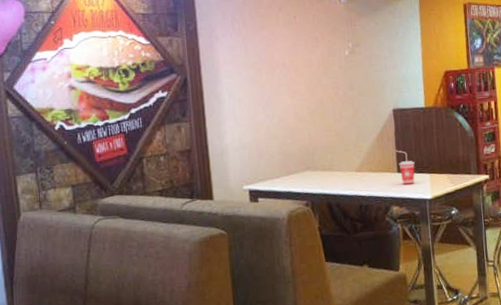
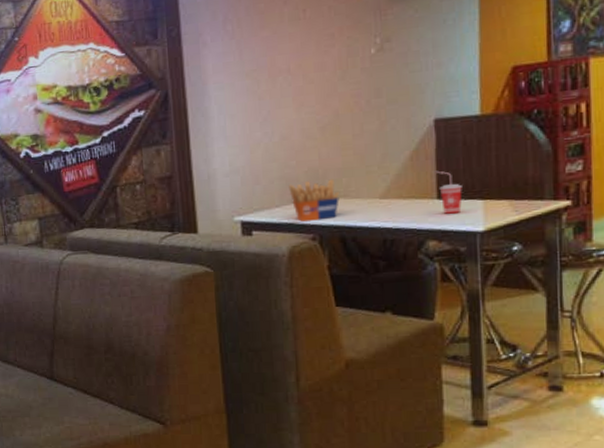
french fries: none [286,155,326,190] -> present [288,179,340,222]

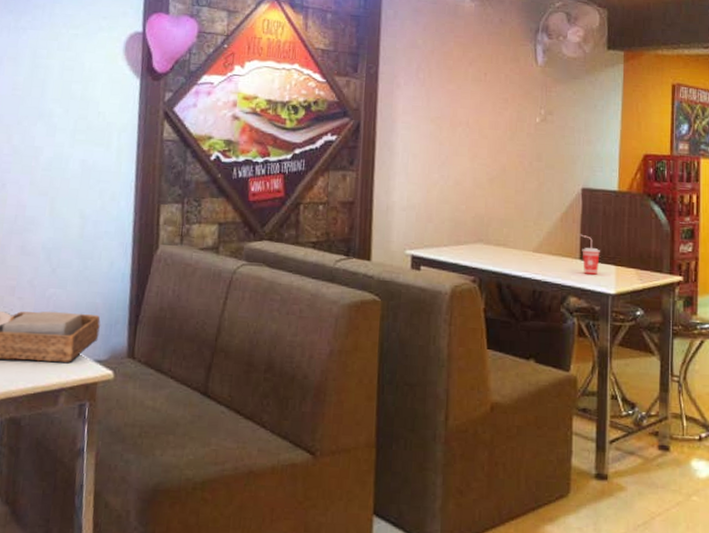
french fries: present [288,179,340,222] -> none [457,226,501,265]

